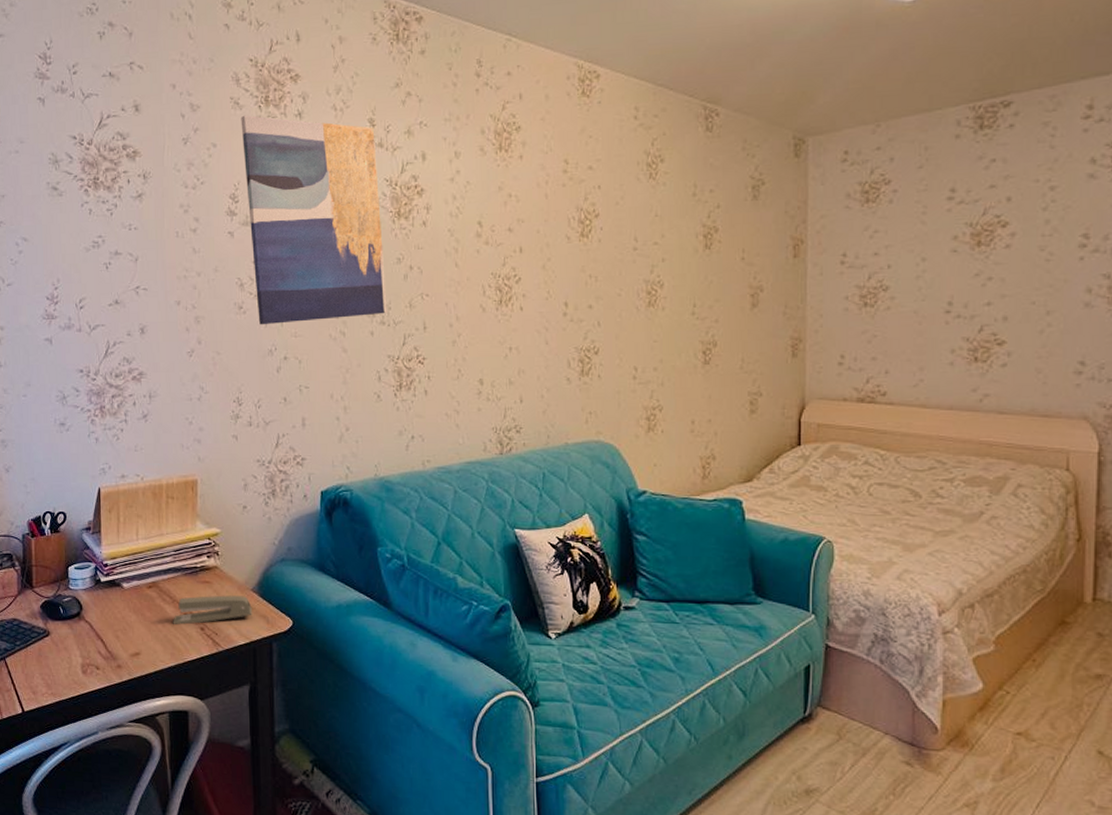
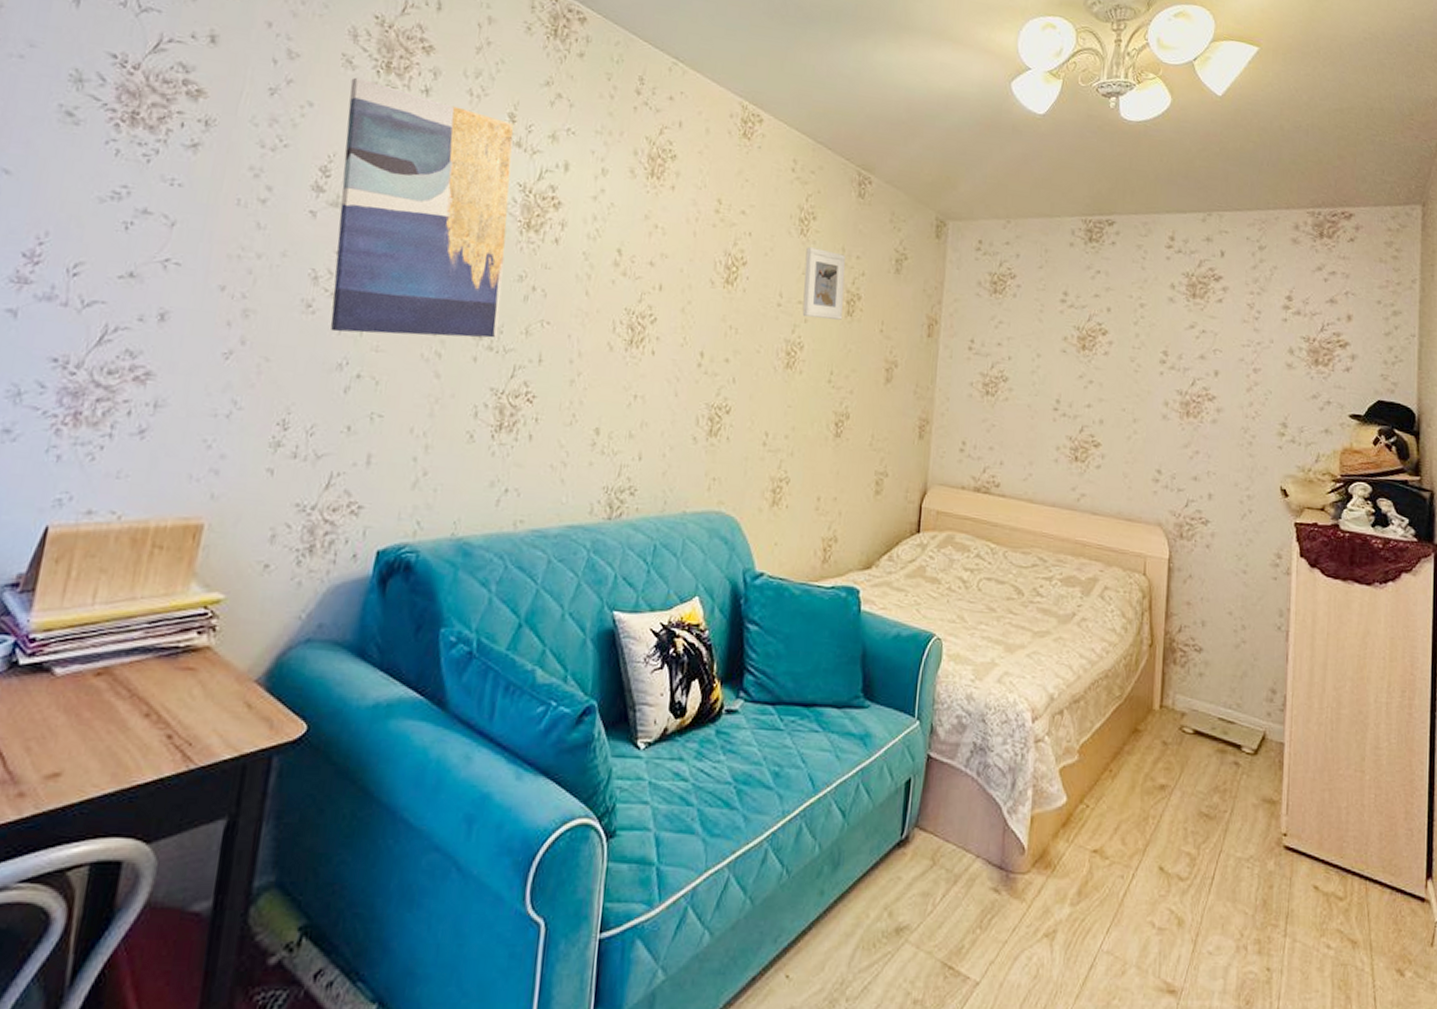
stapler: present [173,595,252,625] -> none [124,688,252,732]
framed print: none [657,189,701,256] -> present [802,247,846,320]

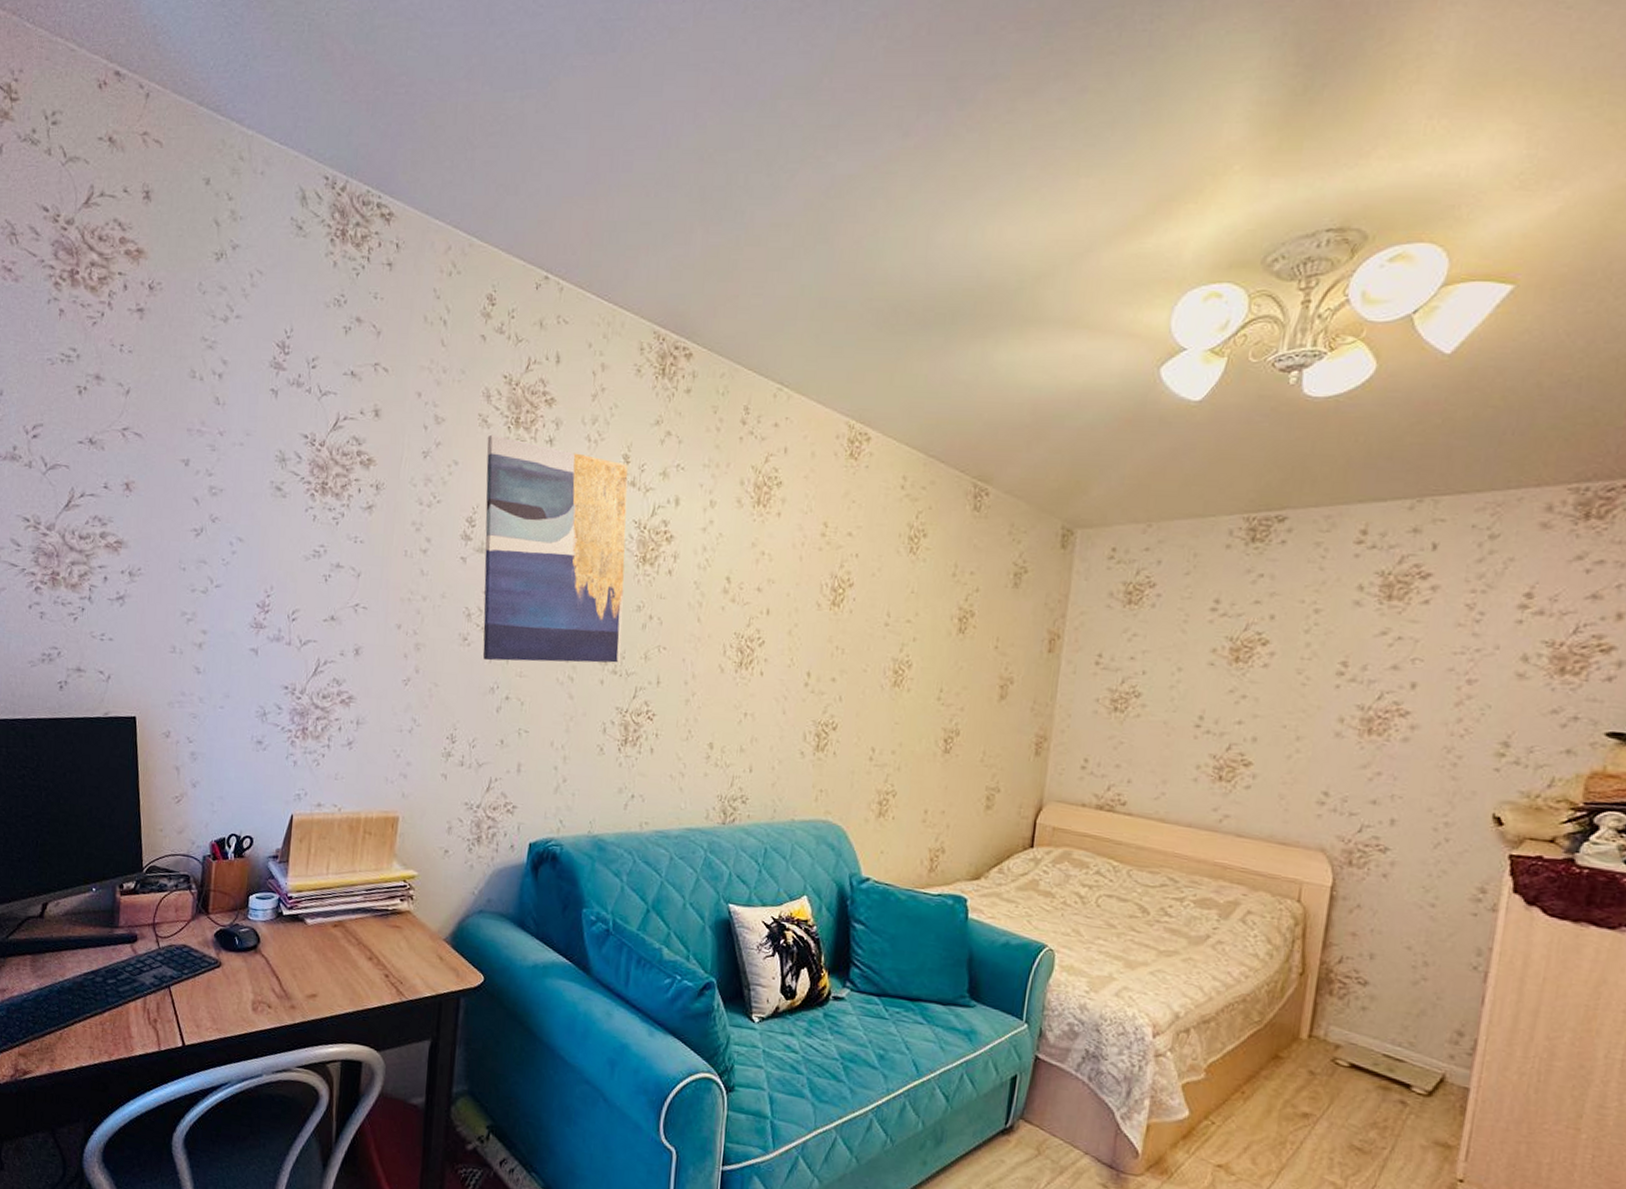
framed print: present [802,247,846,320] -> none [910,565,958,638]

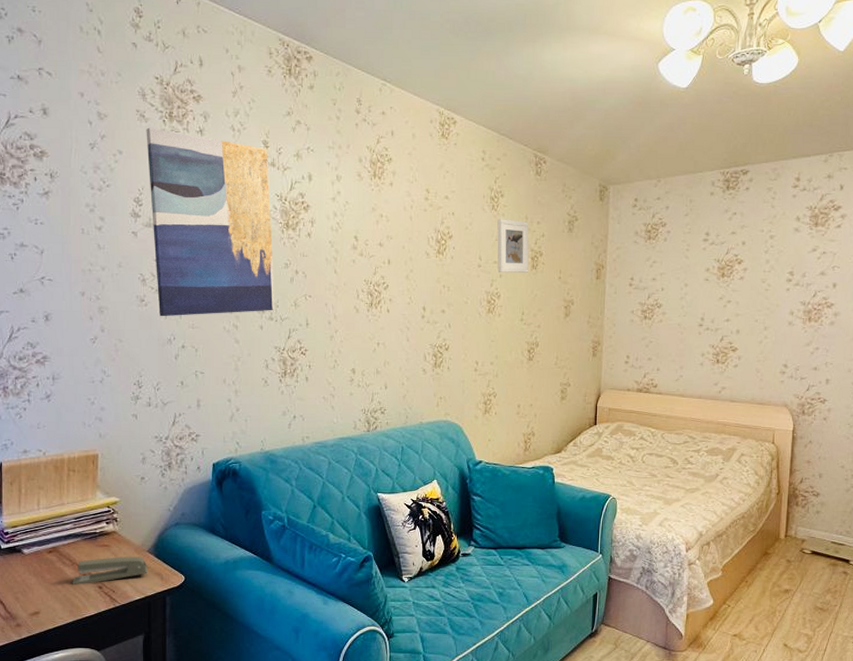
stapler: none [356,940,443,970] -> present [72,557,148,586]
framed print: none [910,565,958,638] -> present [497,219,529,273]

